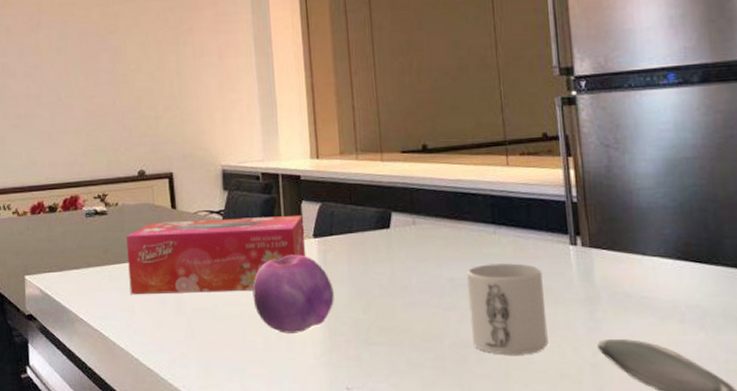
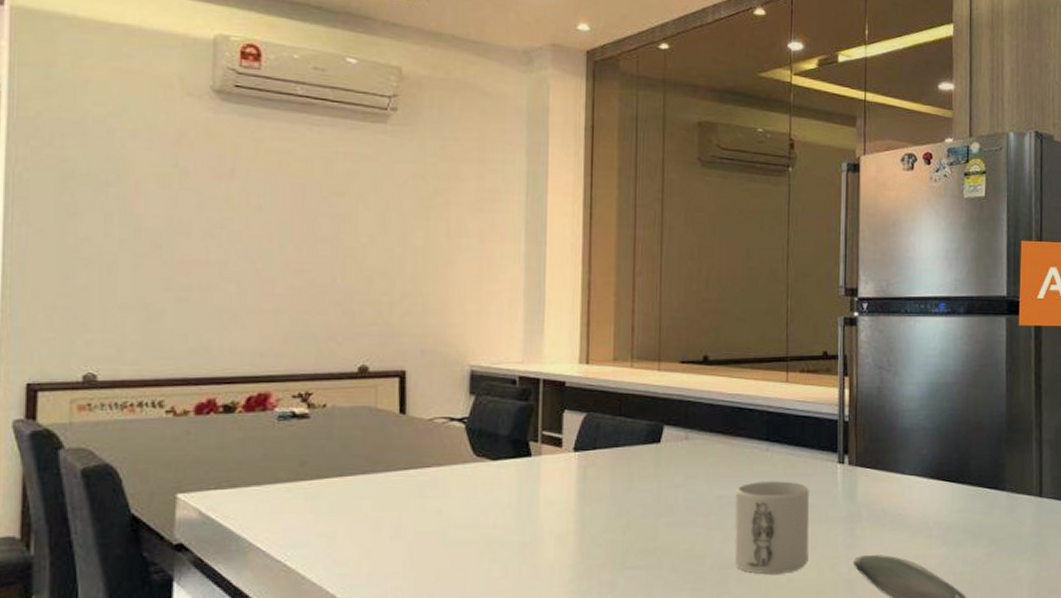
tissue box: present [126,216,306,295] -> none [332,427,564,518]
fruit: present [252,254,334,333] -> none [494,470,591,559]

